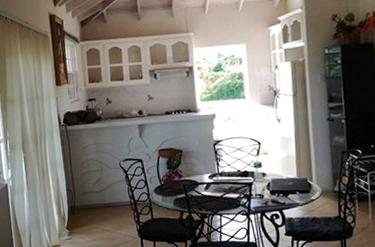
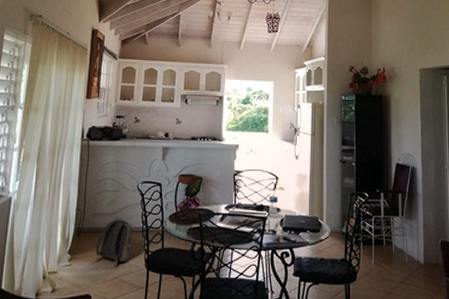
backpack: none [90,194,123,238] -> present [95,217,132,267]

